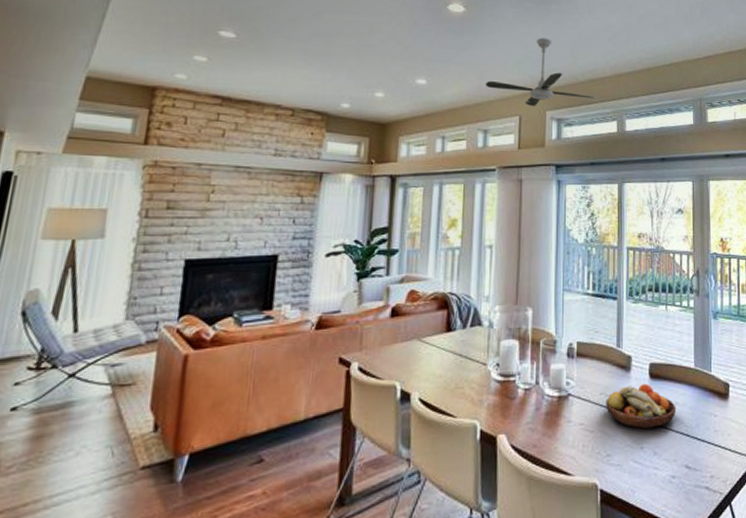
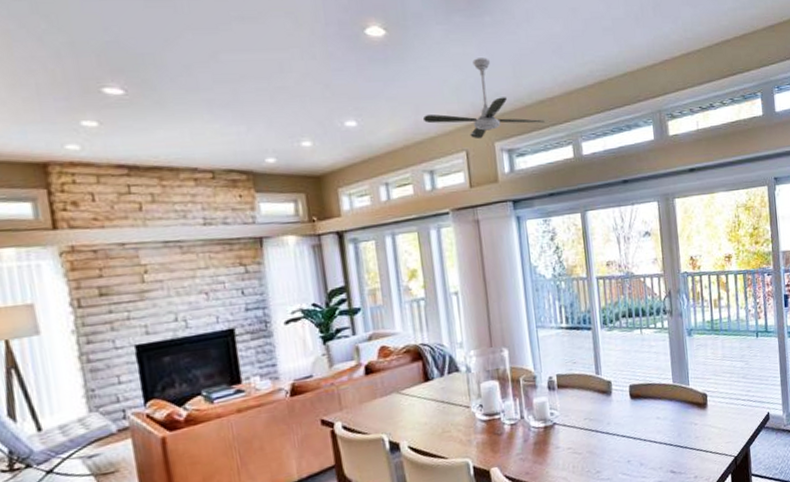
fruit bowl: present [606,383,676,430] -> none [591,404,659,445]

